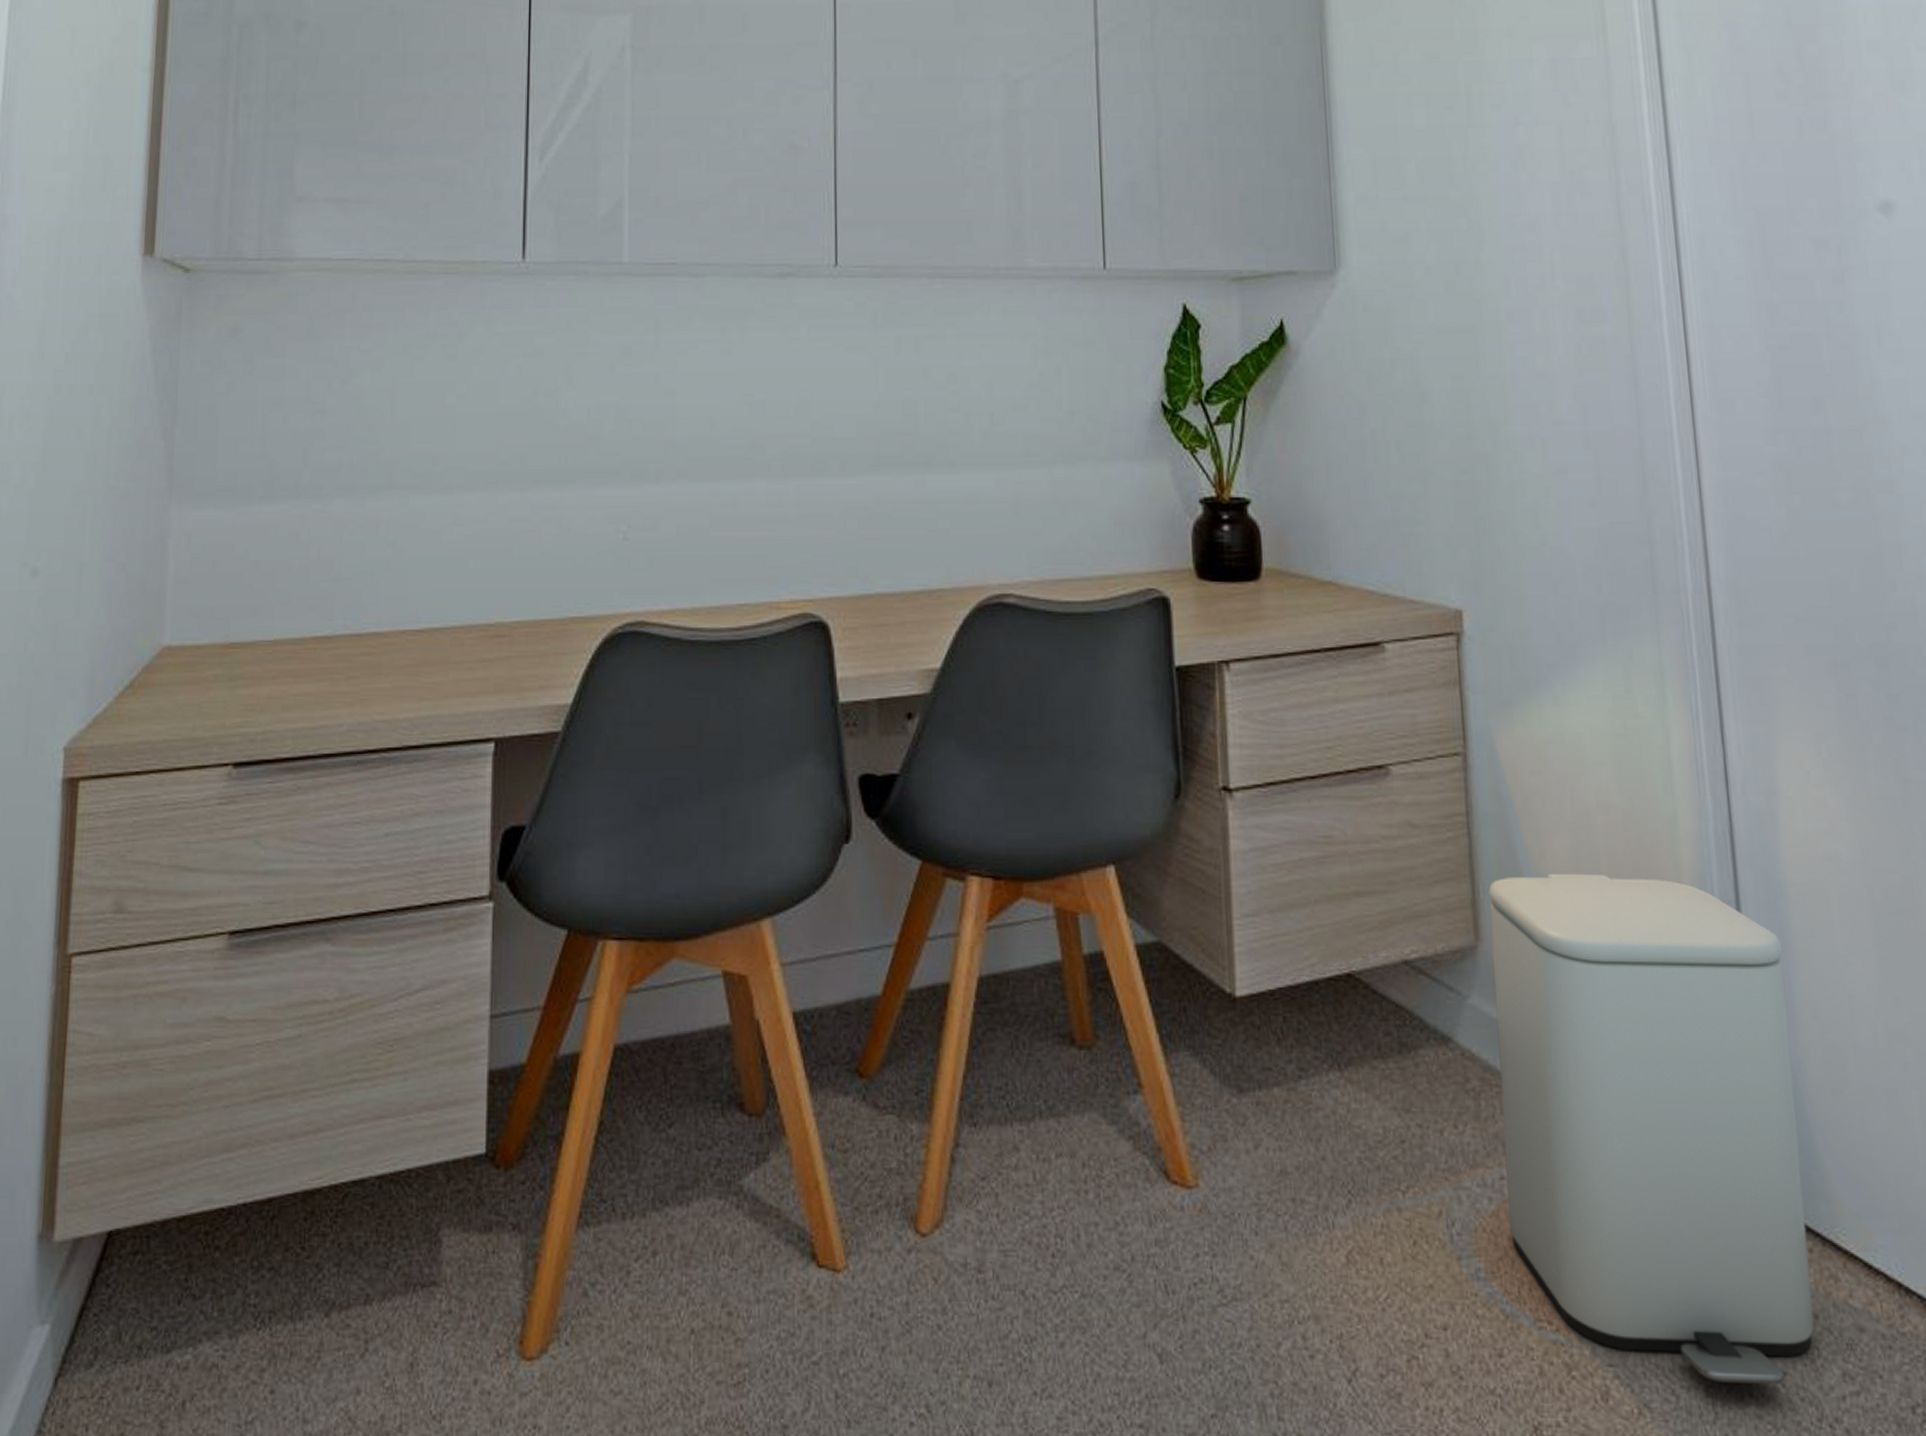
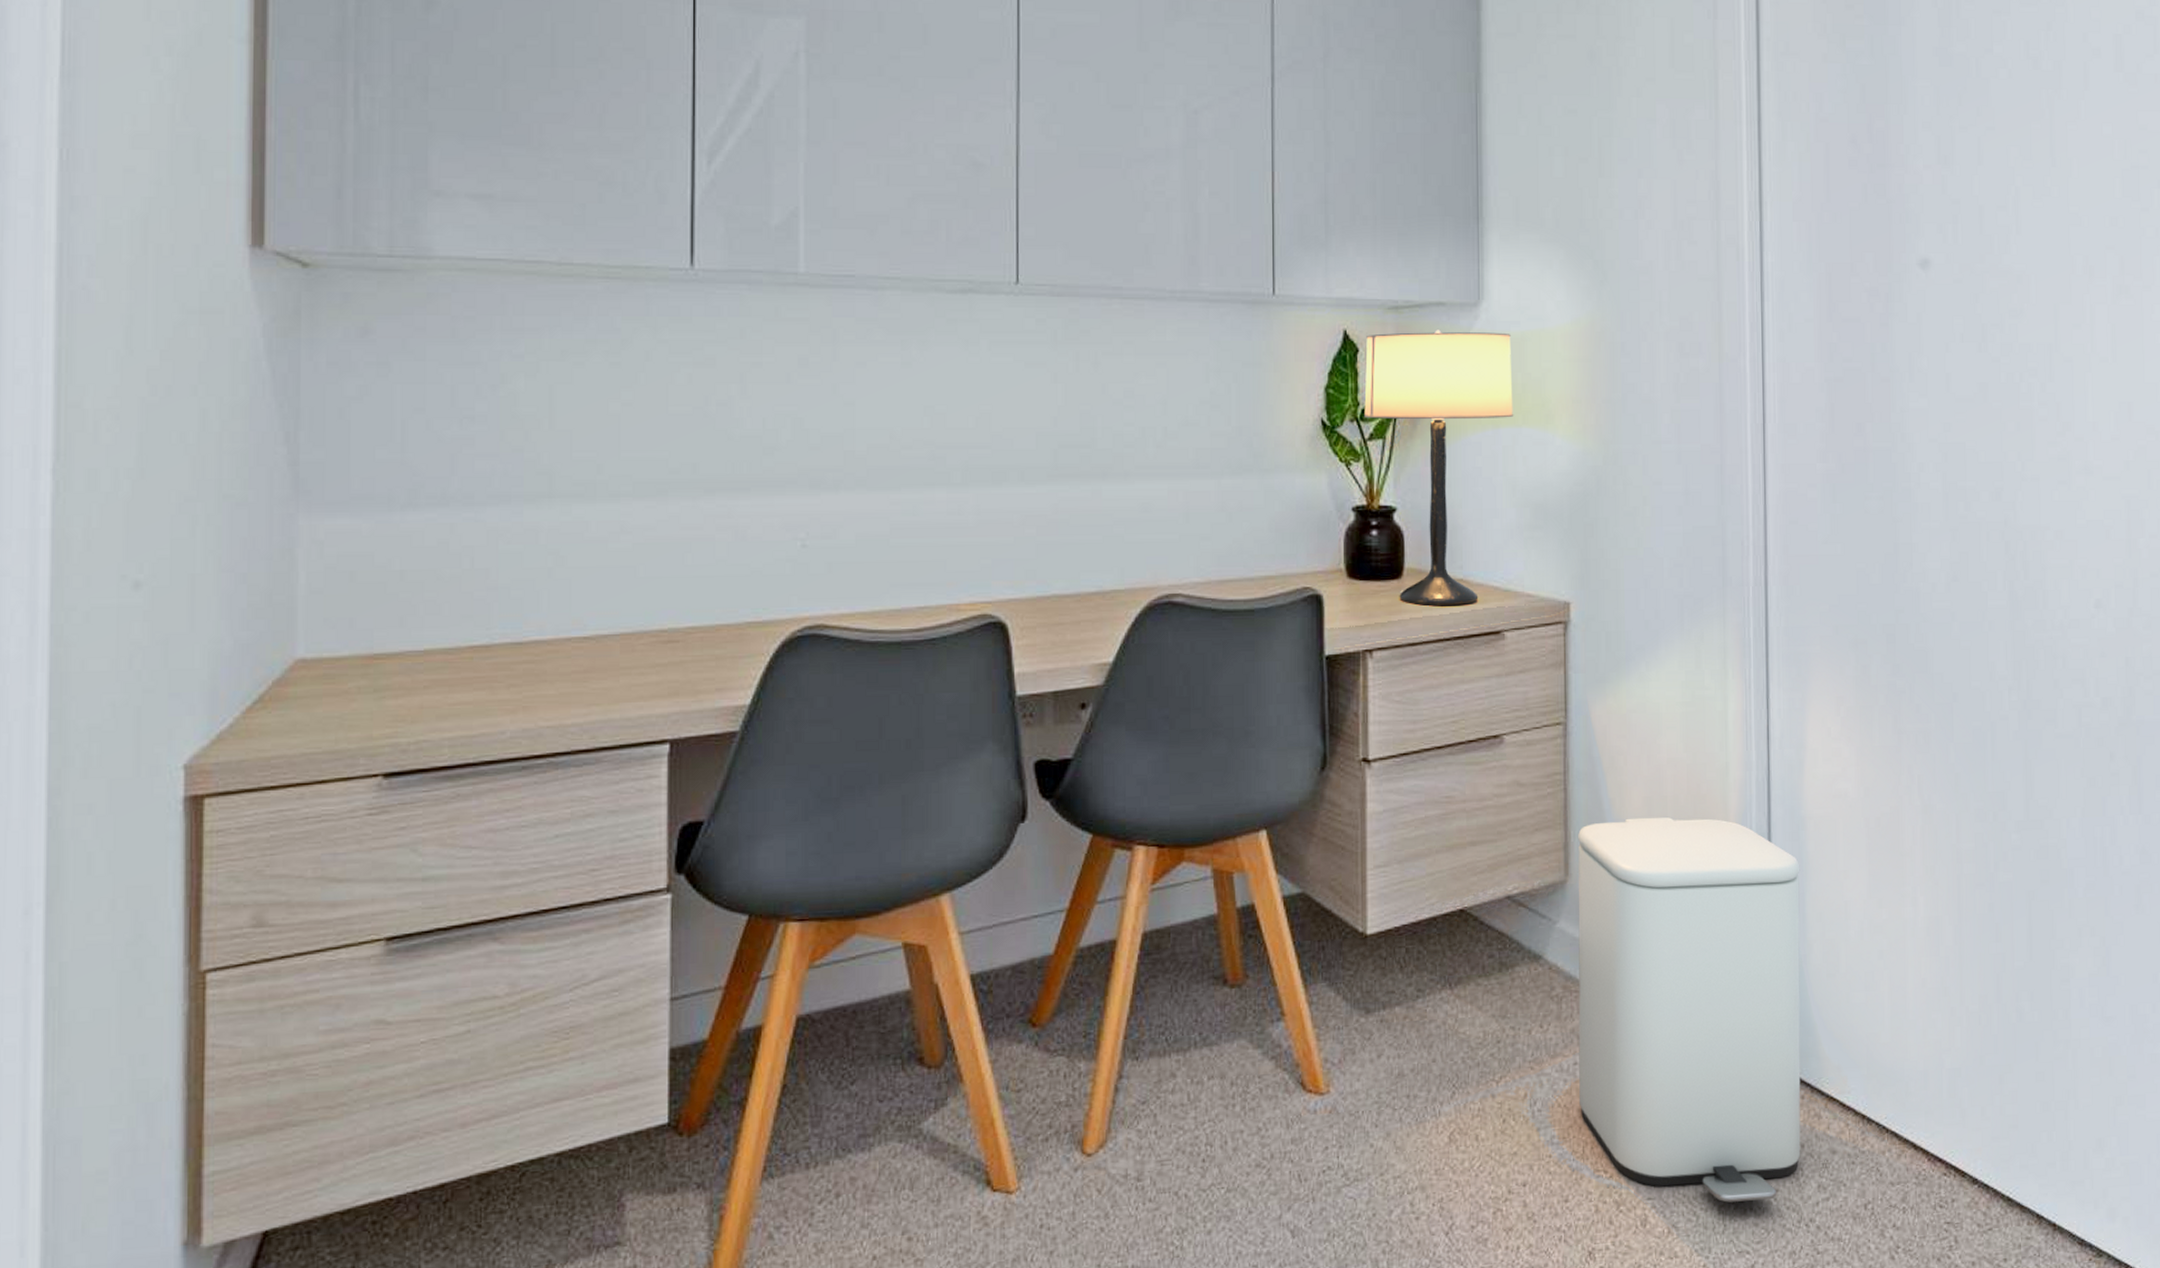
table lamp: none [1208,301,1383,613] -> present [1363,330,1514,606]

